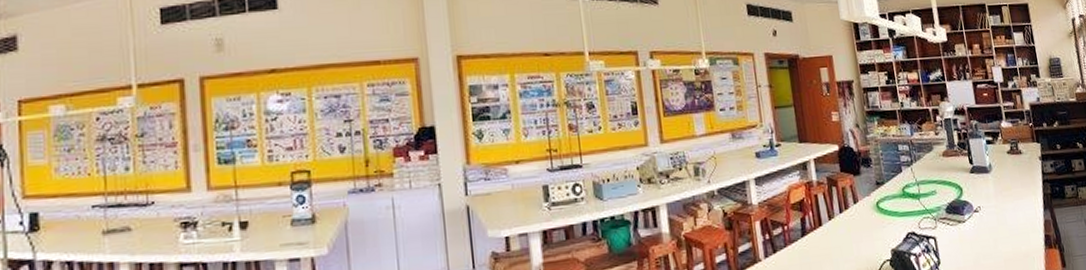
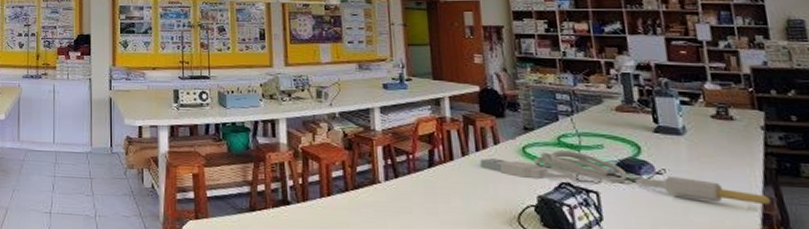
cable: none [844,199,1049,234] -> present [480,149,771,205]

